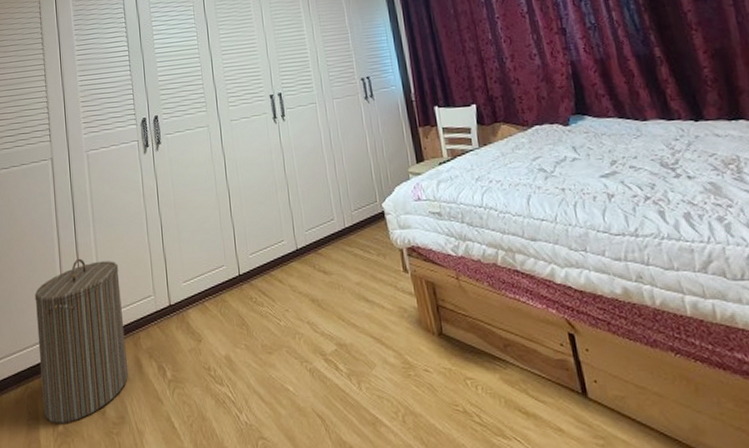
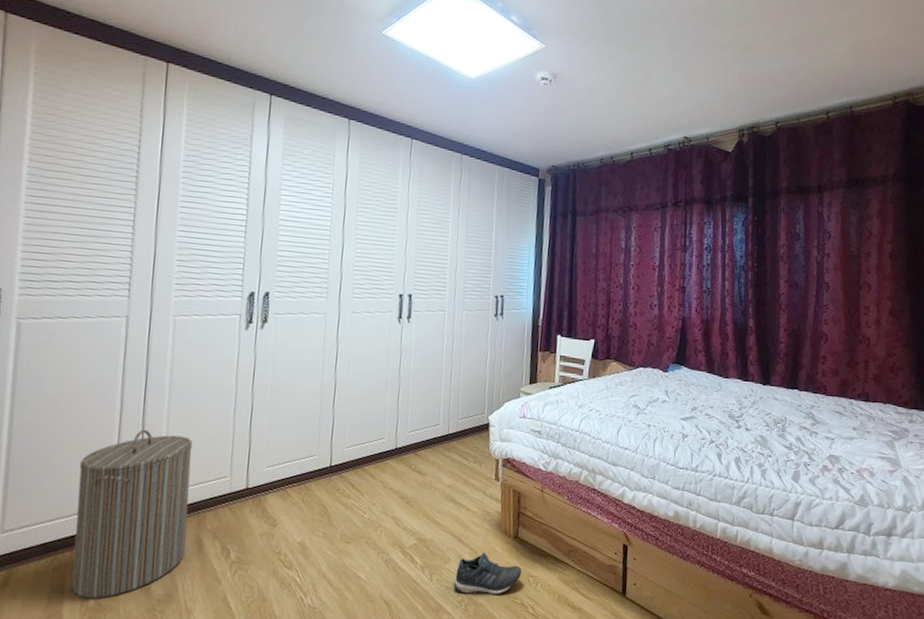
shoe: none [384,354,456,403] -> present [453,552,522,595]

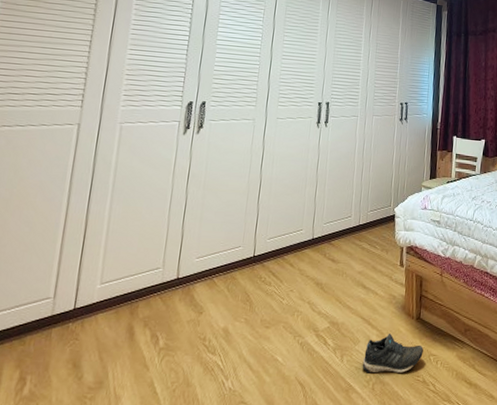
laundry hamper: present [71,429,193,599] -> none [8,225,131,388]

